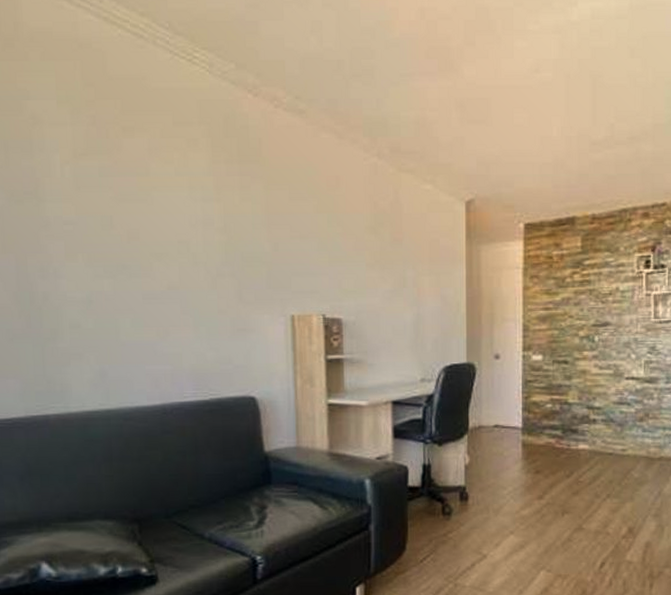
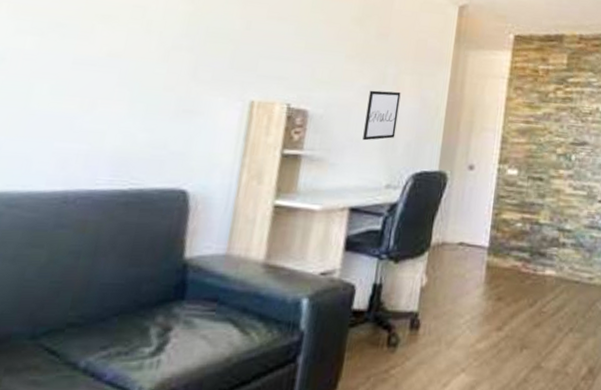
wall art: none [393,292,422,341] -> present [362,90,401,141]

